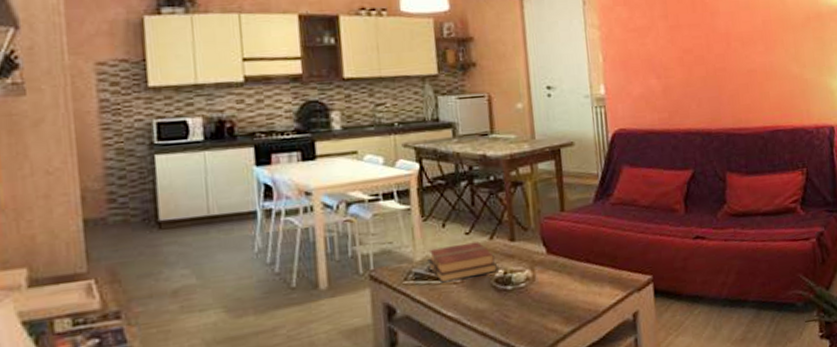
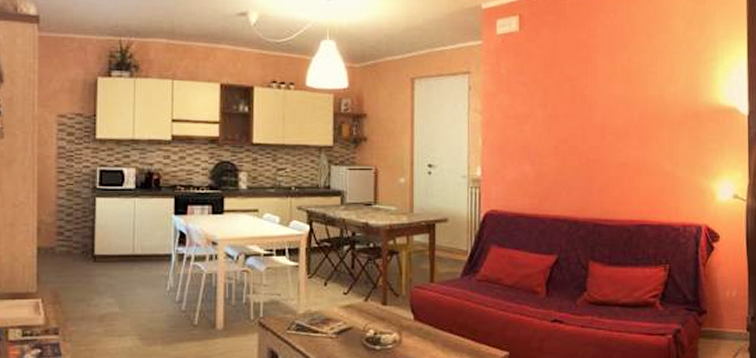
books: present [427,241,498,283] -> none [309,302,370,336]

